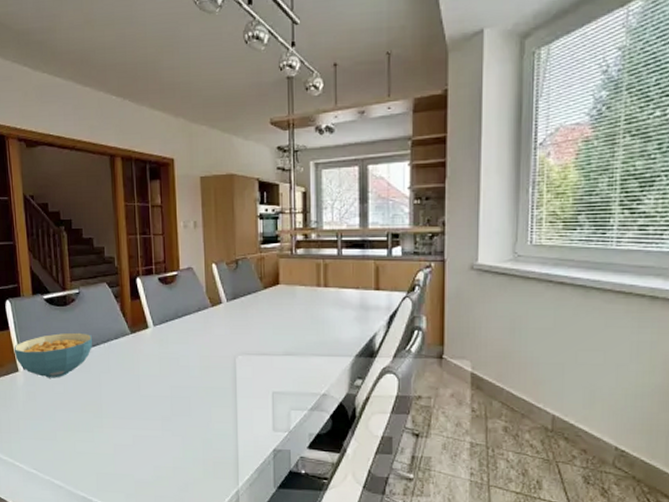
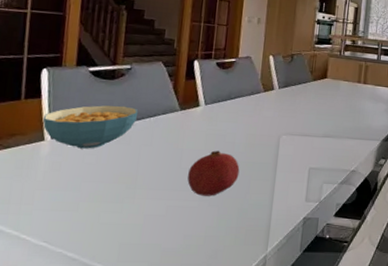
fruit: none [148,375,198,425] -> present [187,150,240,196]

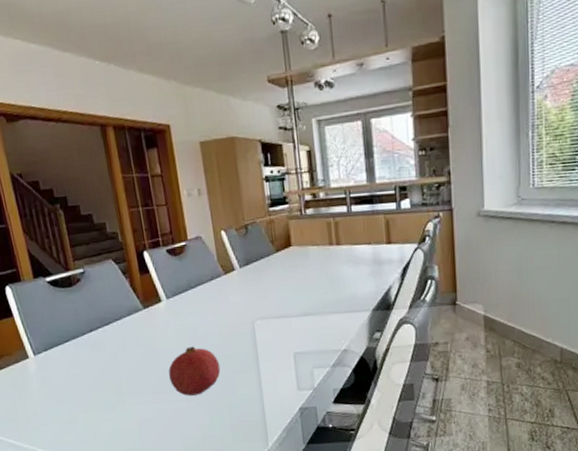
cereal bowl: present [42,105,139,149] -> none [21,312,105,362]

